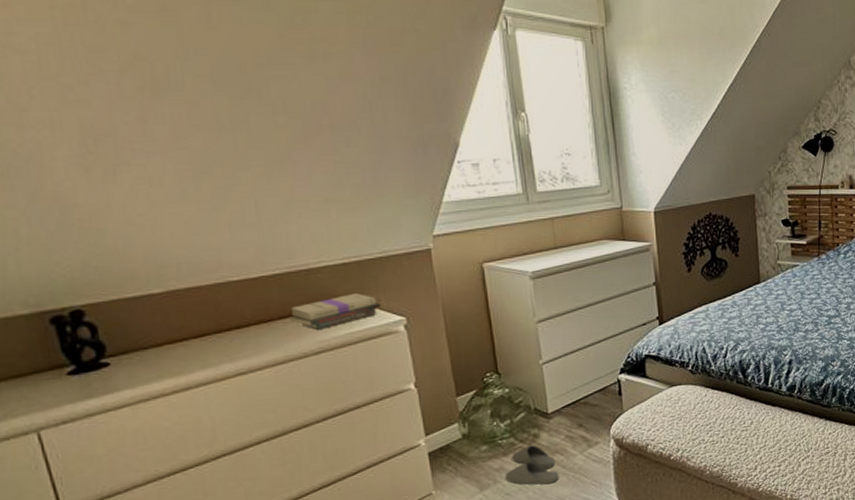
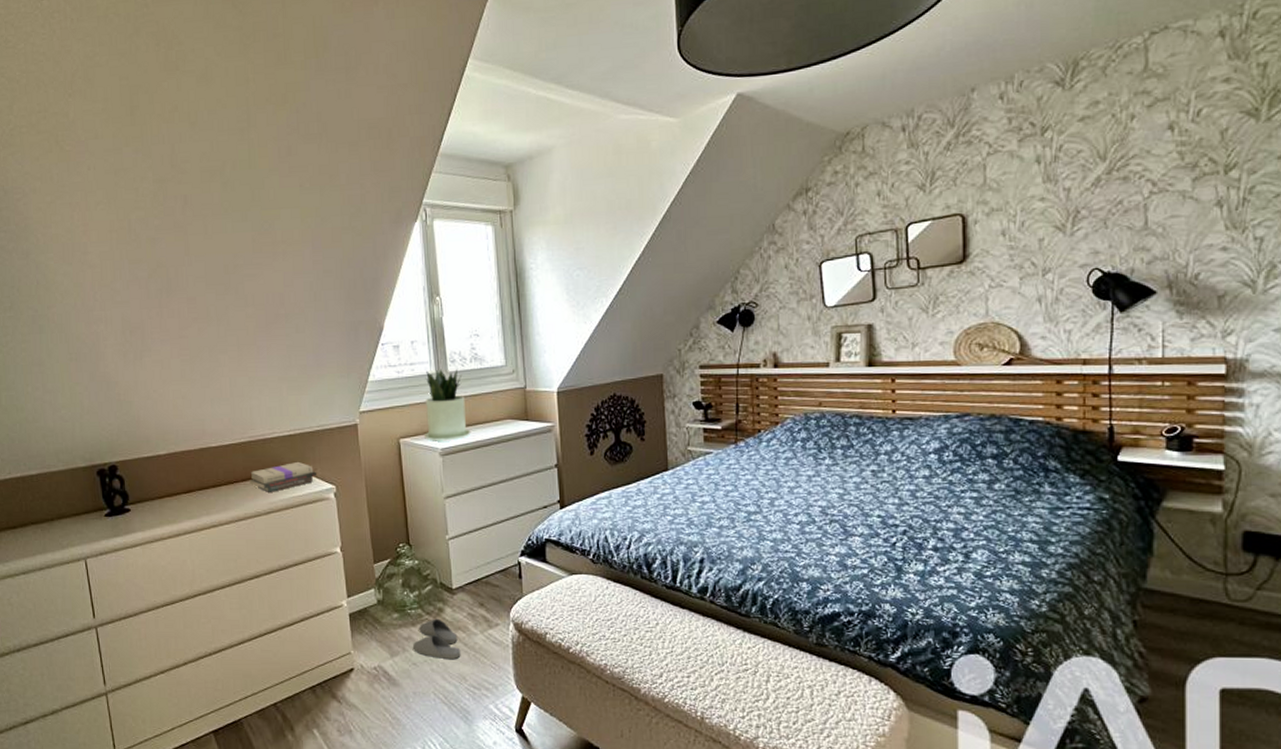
planter: none [511,188,565,265] -> present [423,368,471,441]

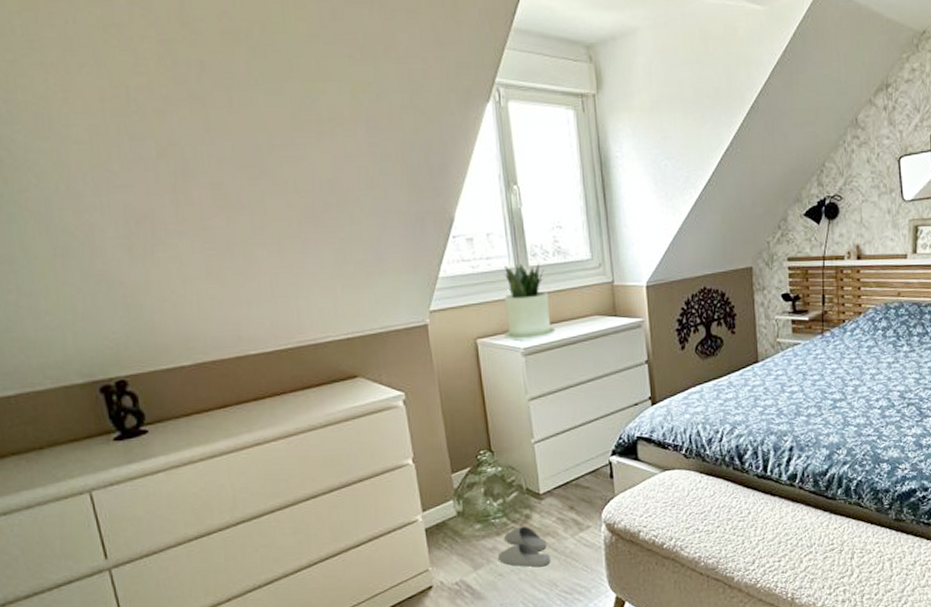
books: present [249,461,316,492] -> none [300,367,381,403]

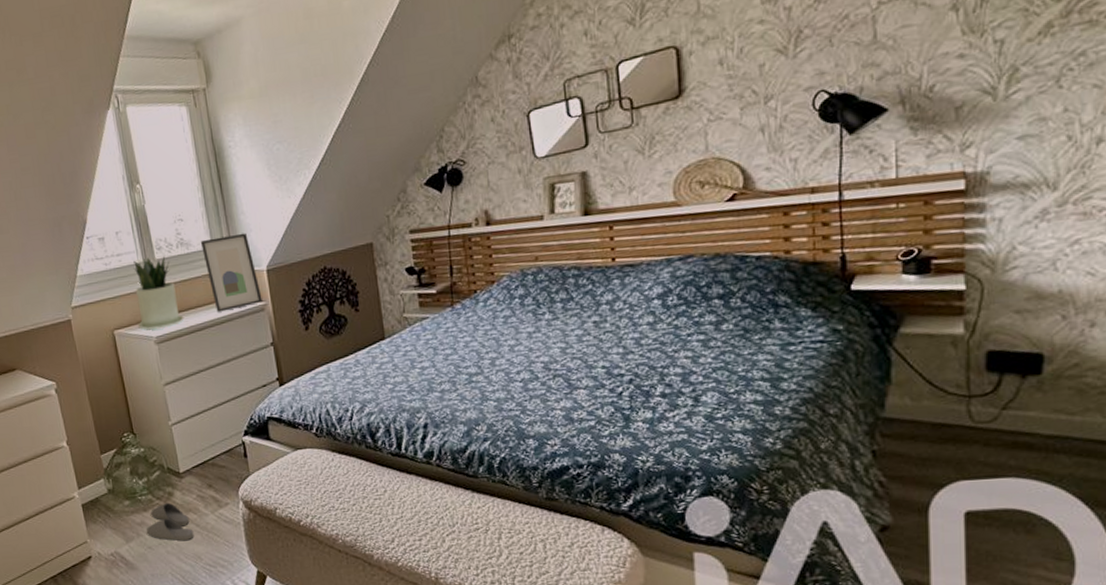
picture frame: none [578,246,640,326] -> present [200,232,263,312]

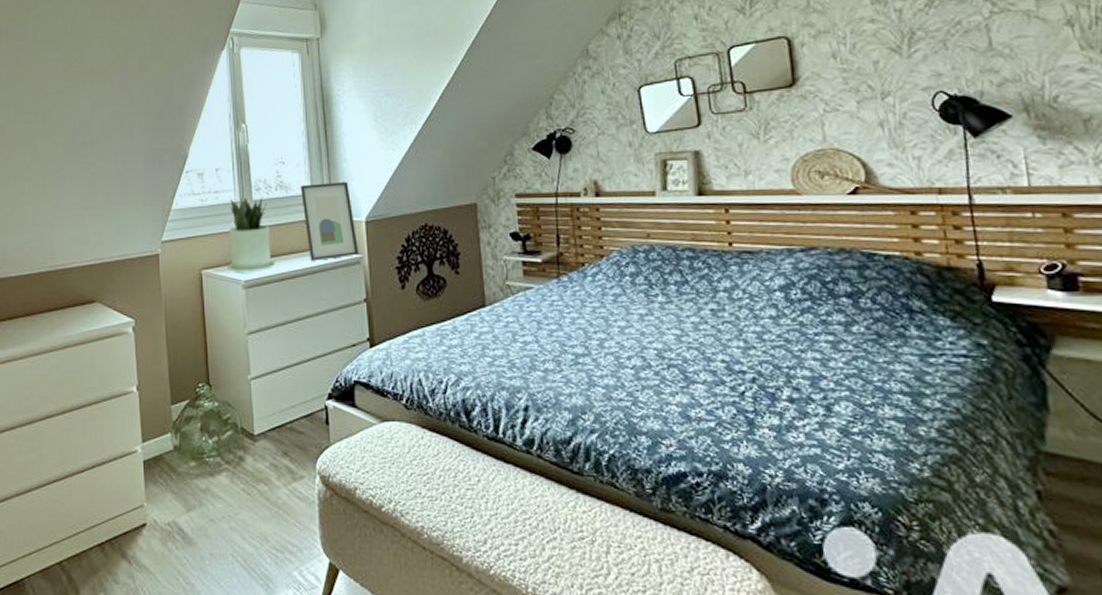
slippers: present [146,502,194,541] -> none [210,468,262,517]

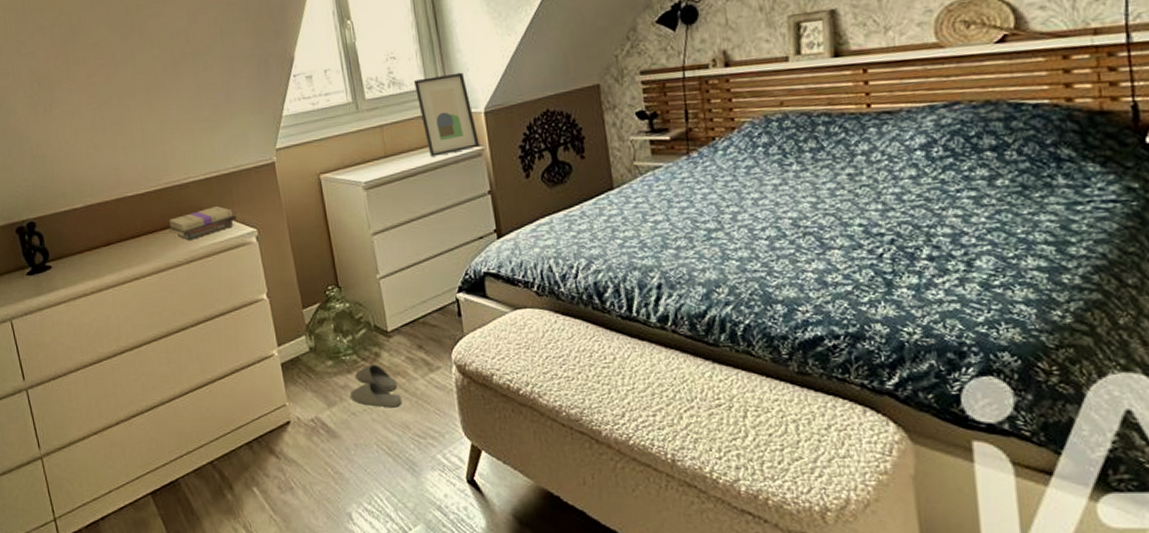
books: none [46,293,115,325] -> present [168,205,236,240]
slippers: none [210,468,262,517] -> present [349,364,402,408]
planter: present [226,196,276,273] -> none [342,95,395,175]

